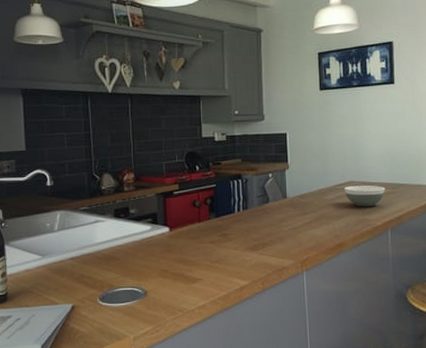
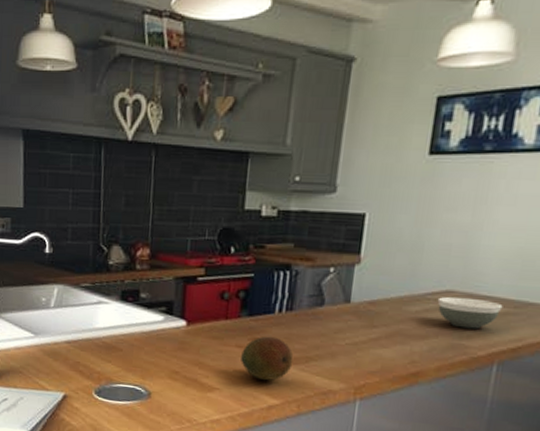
fruit: none [215,231,254,267] -> present [241,336,294,381]

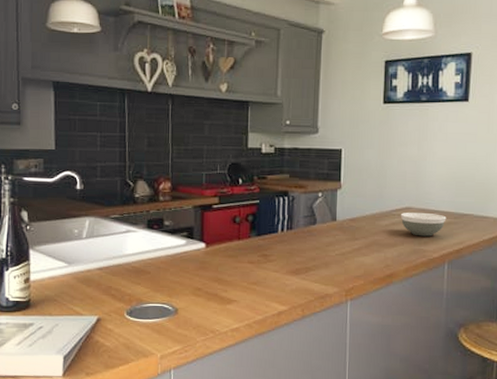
fruit: present [241,336,294,381] -> none [253,252,296,291]

